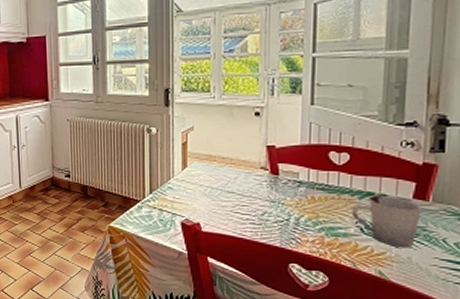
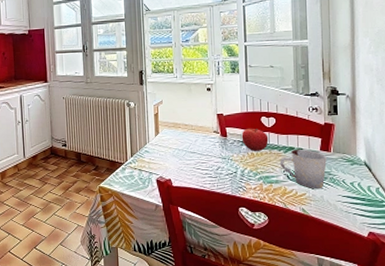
fruit: none [299,165,338,195] -> present [241,128,269,151]

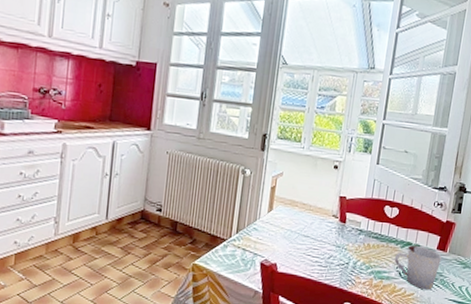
fruit: present [241,128,269,151] -> none [360,216,389,243]

